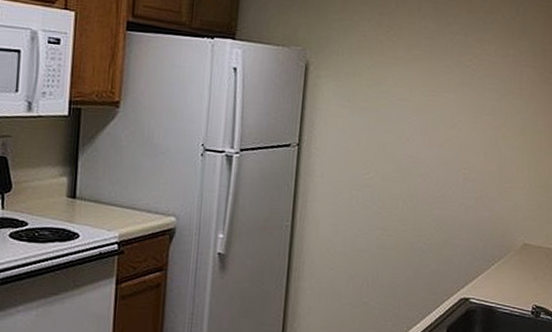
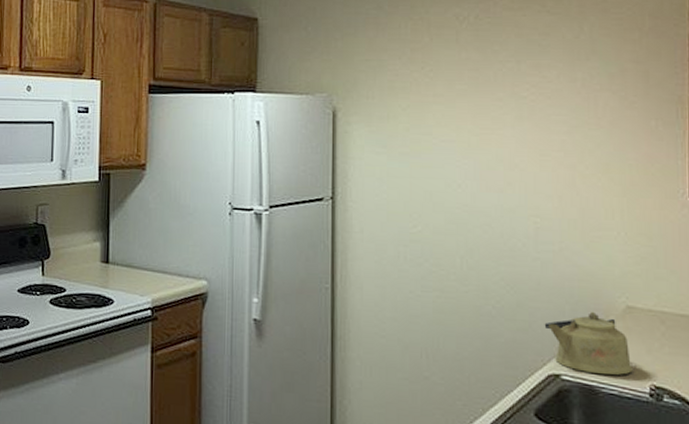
kettle: none [461,247,522,298] -> present [544,311,633,375]

